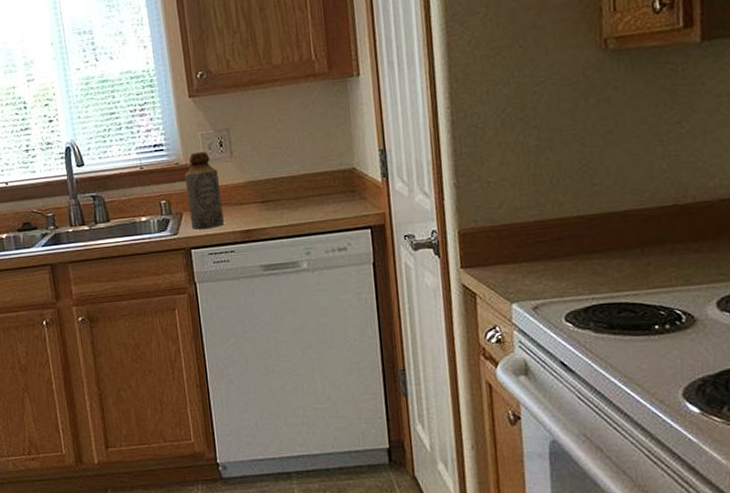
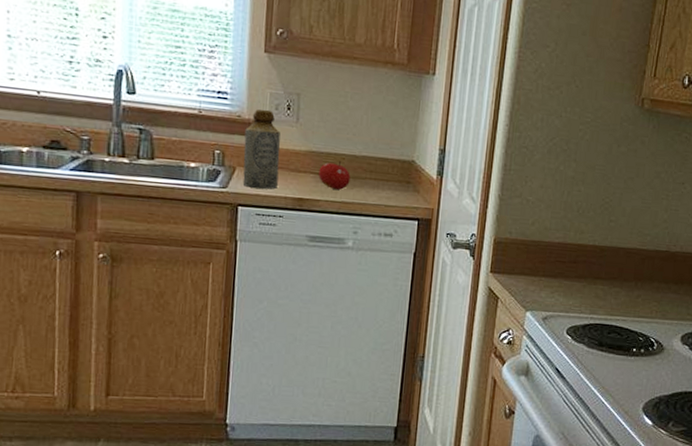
fruit: none [261,185,293,214] -> present [319,161,350,190]

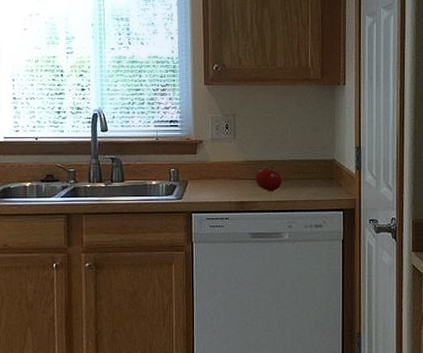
bottle: present [242,109,281,189] -> none [193,131,223,196]

